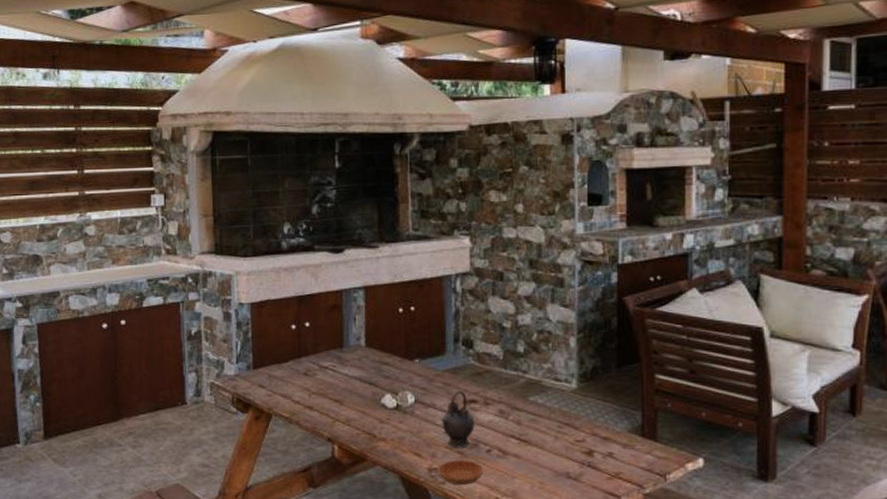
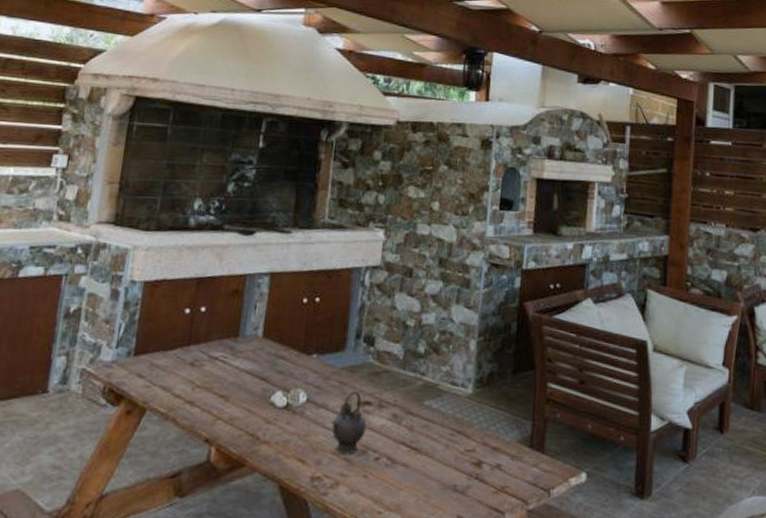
saucer: present [438,460,484,485] -> none [321,468,370,497]

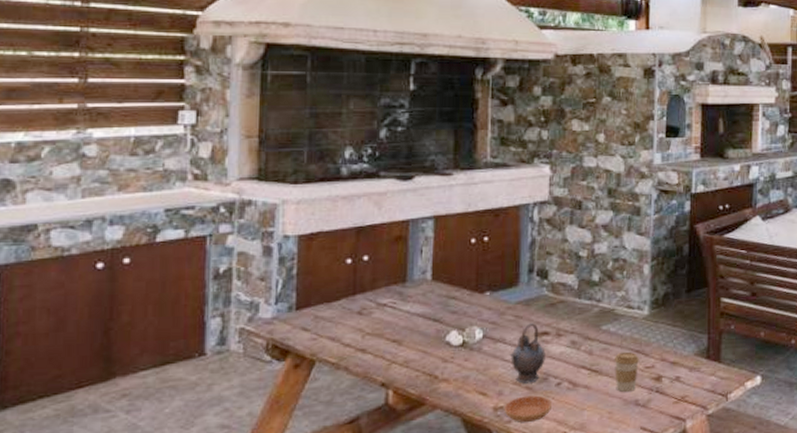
saucer: none [321,468,370,497] -> present [504,395,553,422]
coffee cup: none [434,431,460,476] -> present [614,351,639,393]

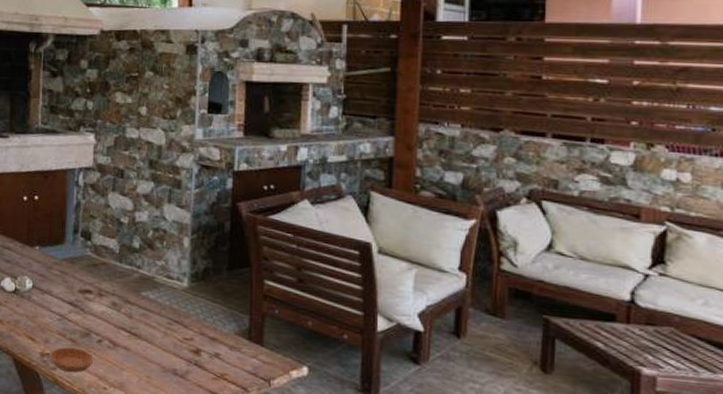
teapot: present [509,323,546,384] -> none [55,280,88,336]
coffee cup: present [614,351,639,393] -> none [153,320,178,361]

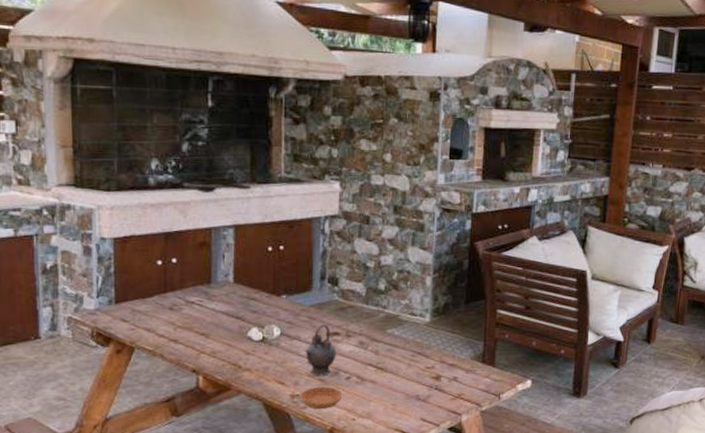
teapot: none [55,280,88,336] -> present [304,324,336,376]

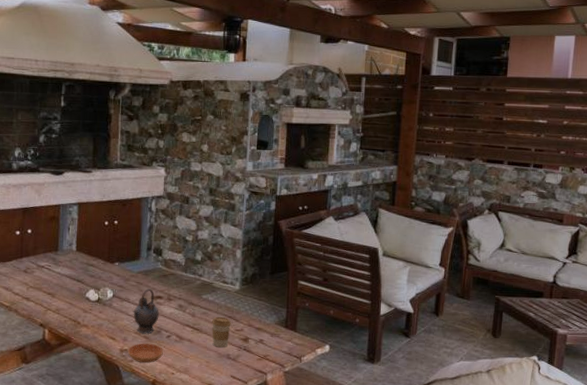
coffee cup: none [397,353,421,389] -> present [211,316,231,348]

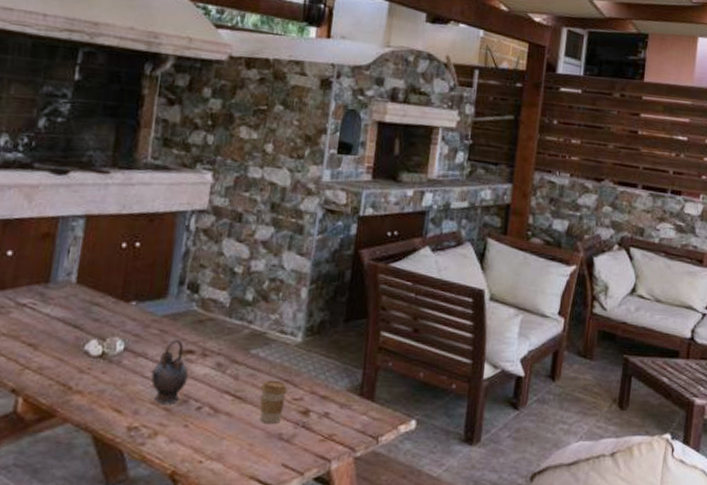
saucer: present [127,343,164,363] -> none [138,417,191,446]

